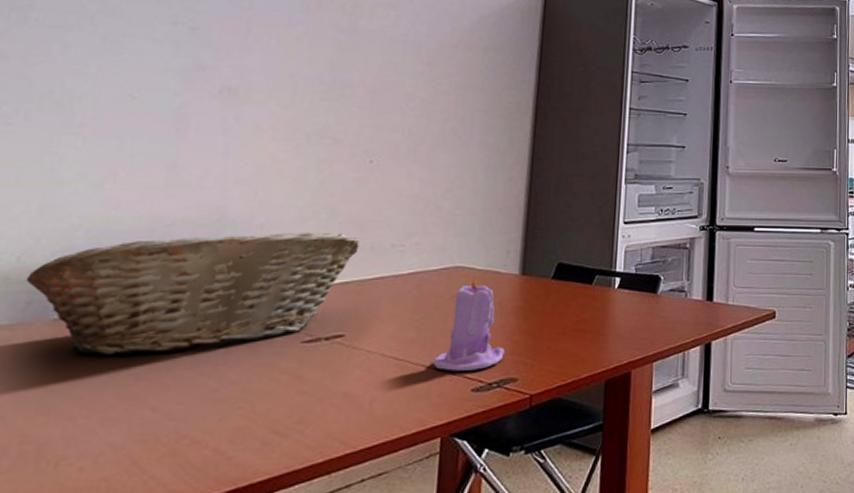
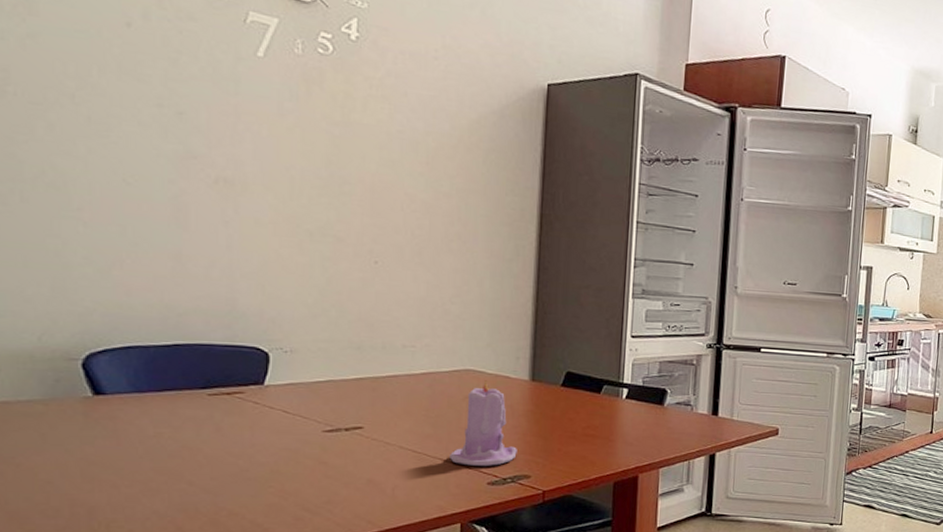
fruit basket: present [27,232,359,356] -> none [52,326,370,433]

